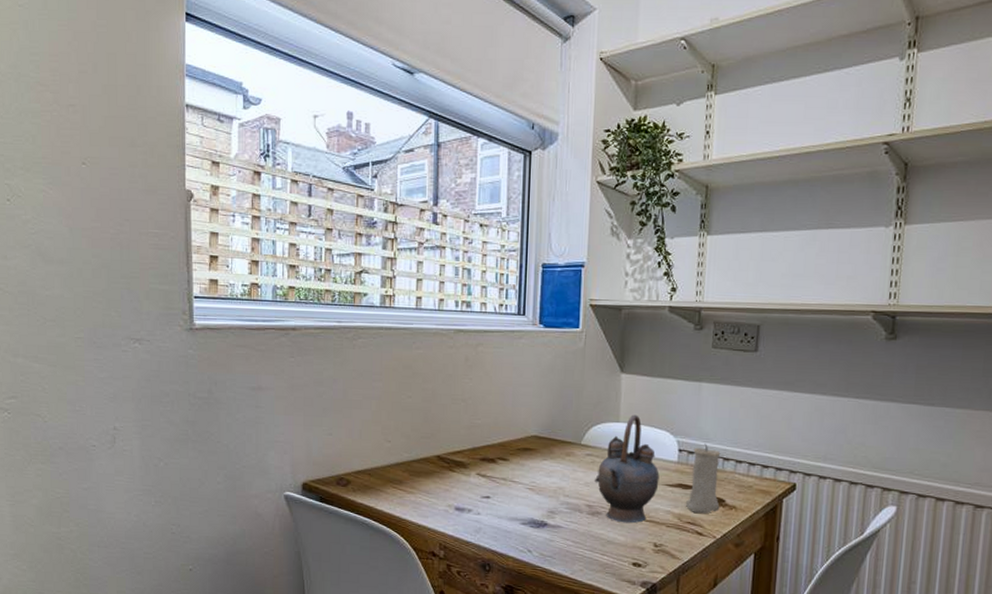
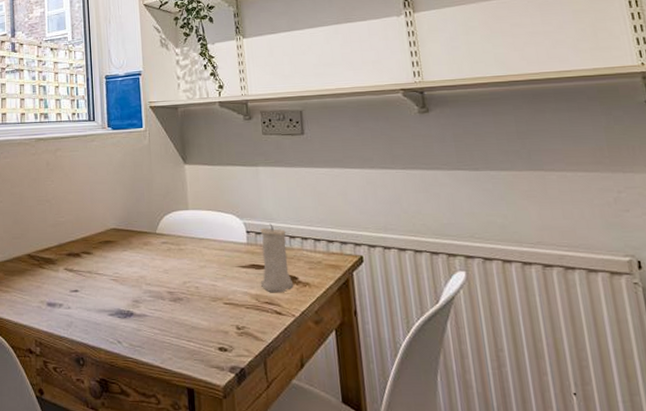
teapot: present [595,414,660,524] -> none [173,201,233,308]

